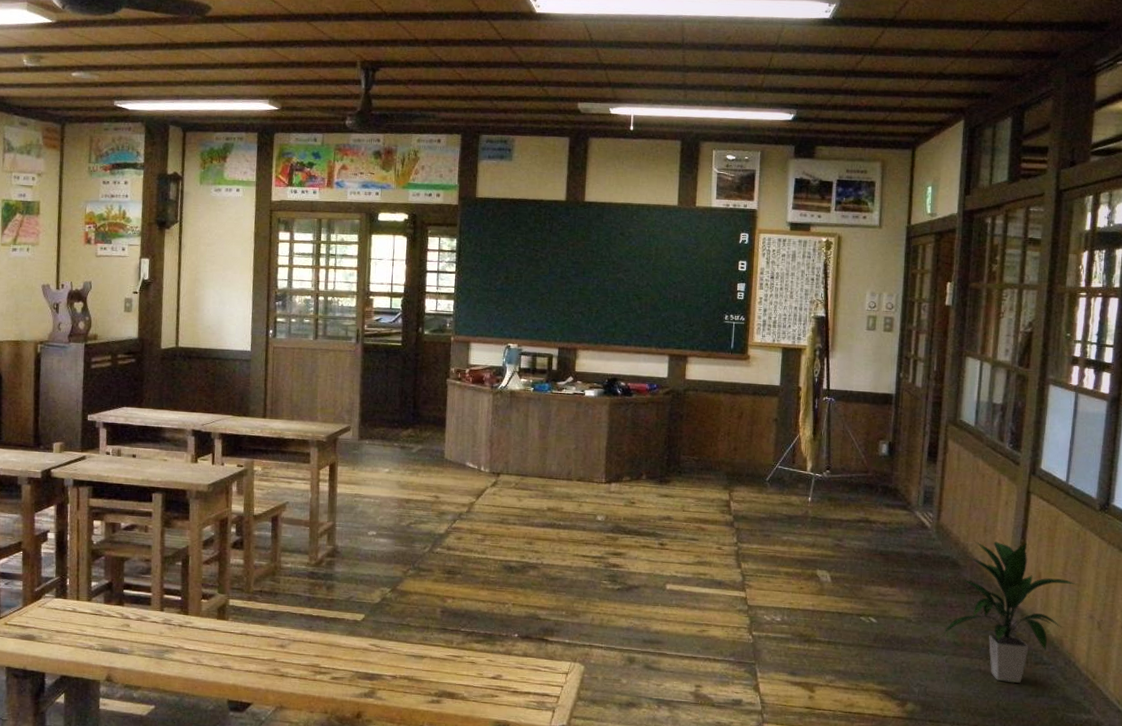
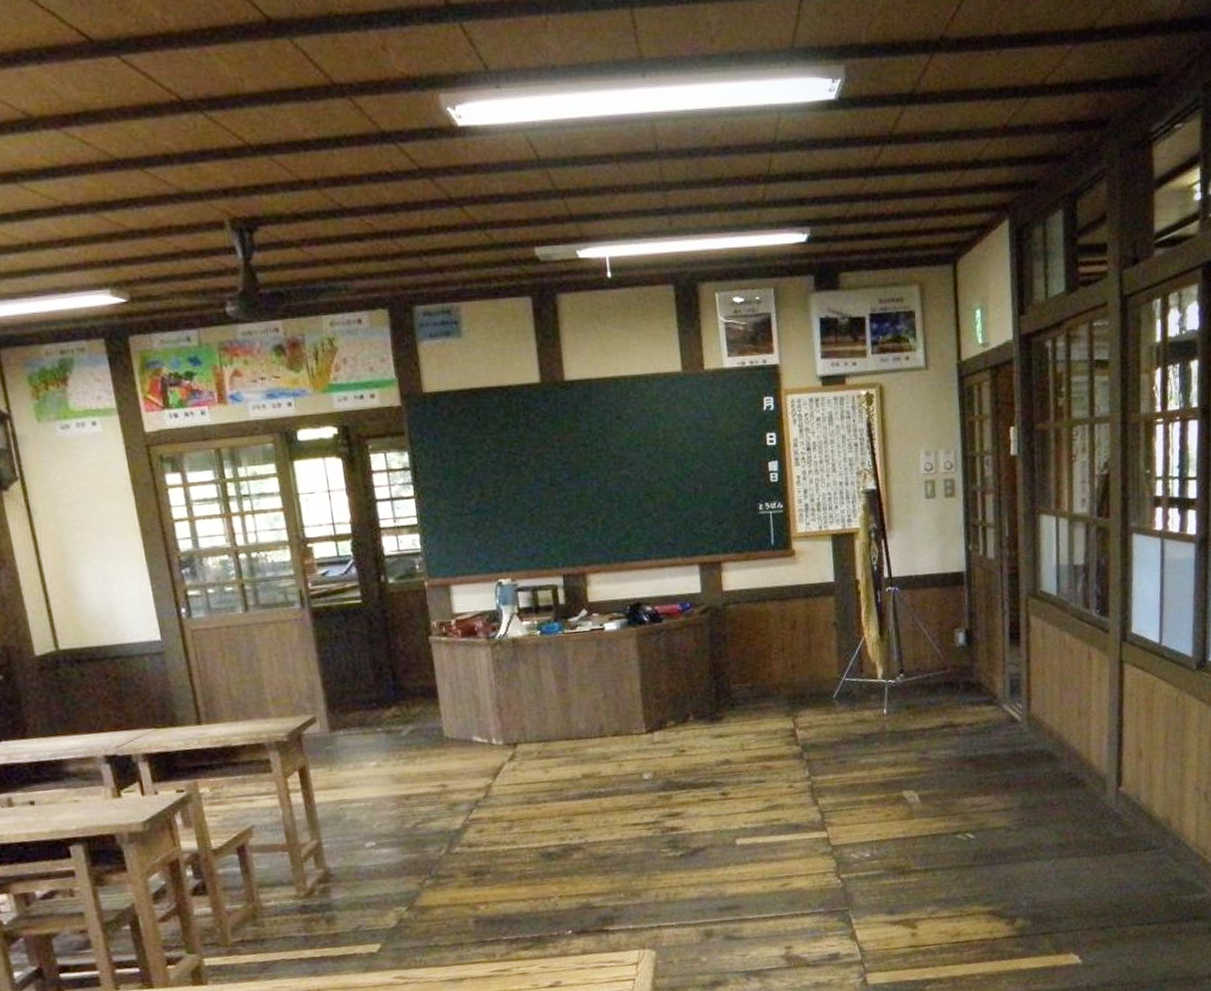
indoor plant: present [940,540,1077,684] -> none [1043,717,1180,877]

